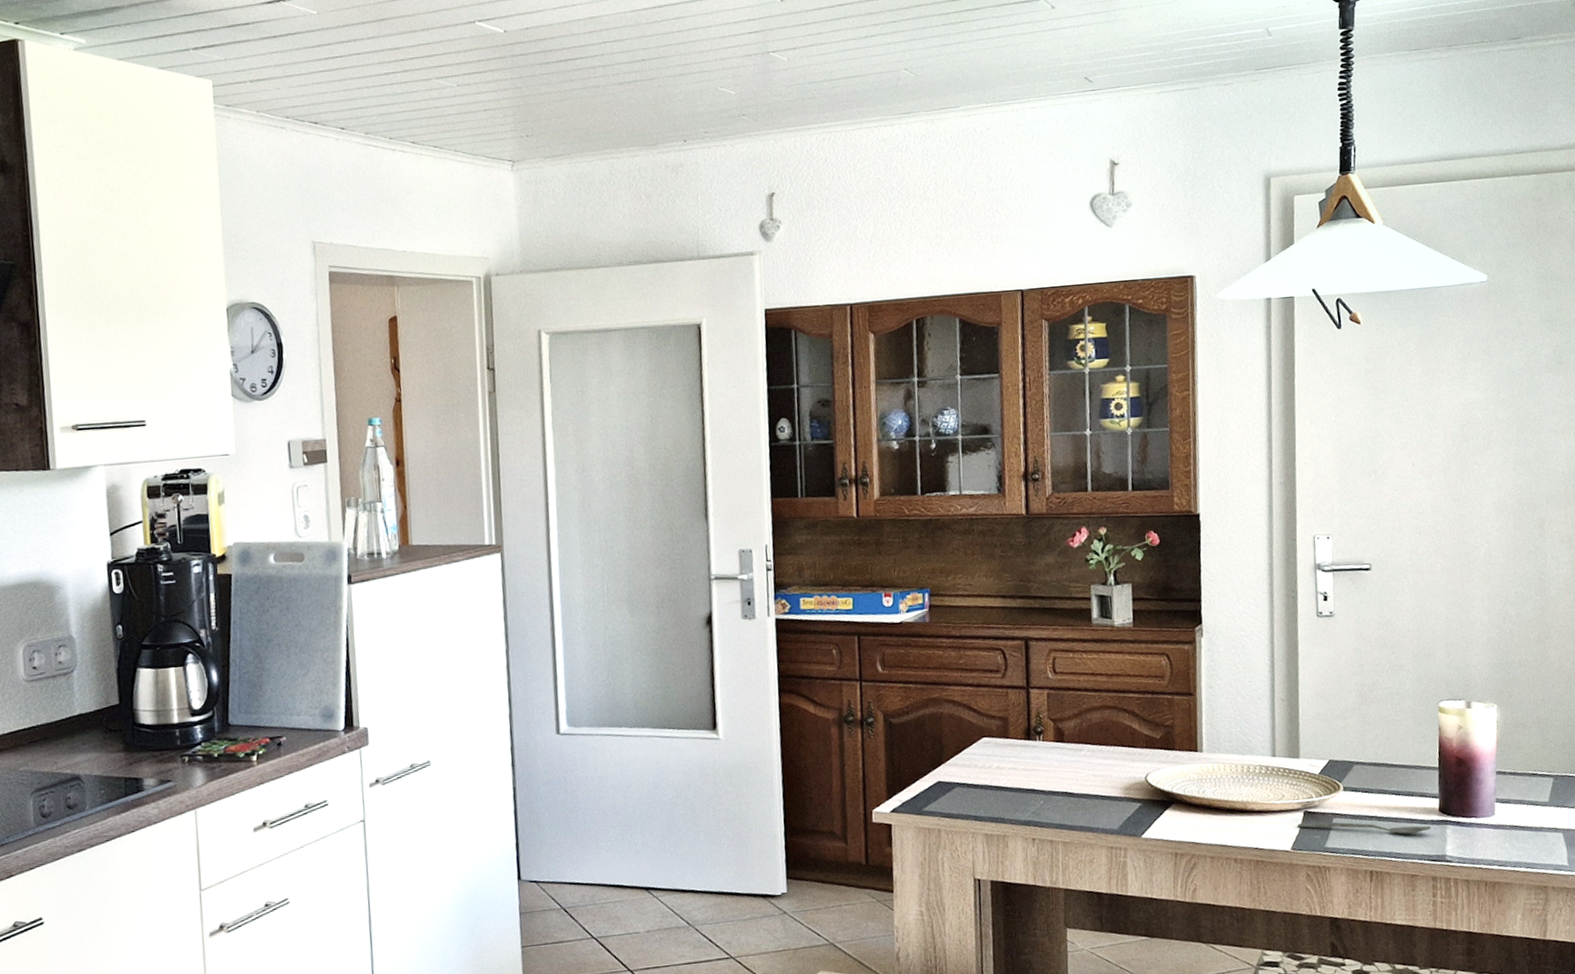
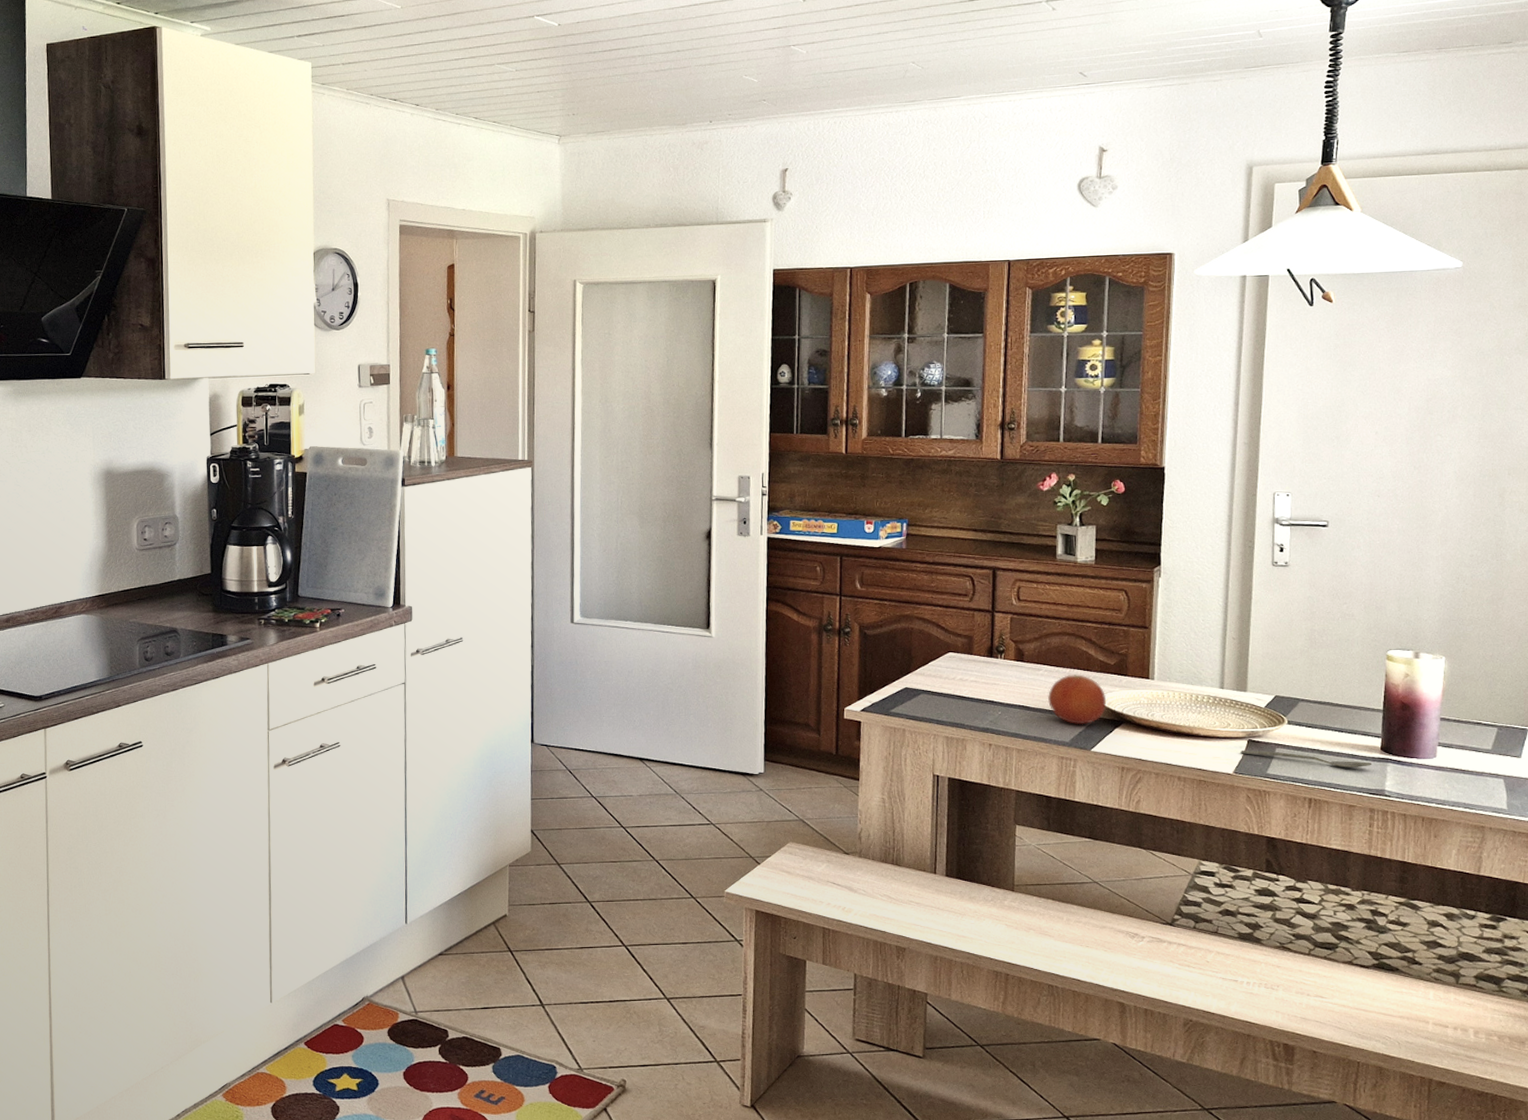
fruit: none [1091,752,1155,809] -> present [1047,675,1107,725]

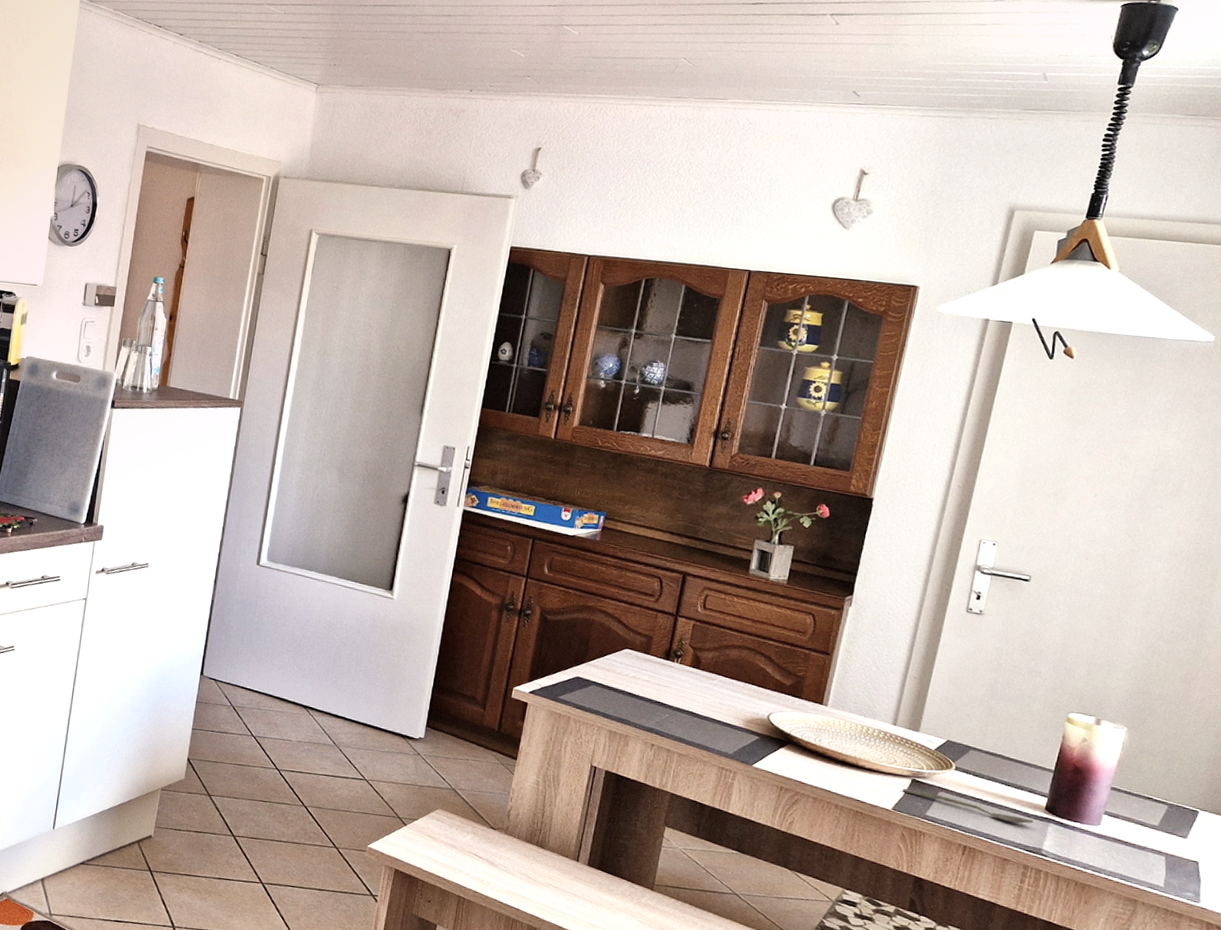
fruit: present [1047,675,1107,725] -> none [717,688,776,740]

